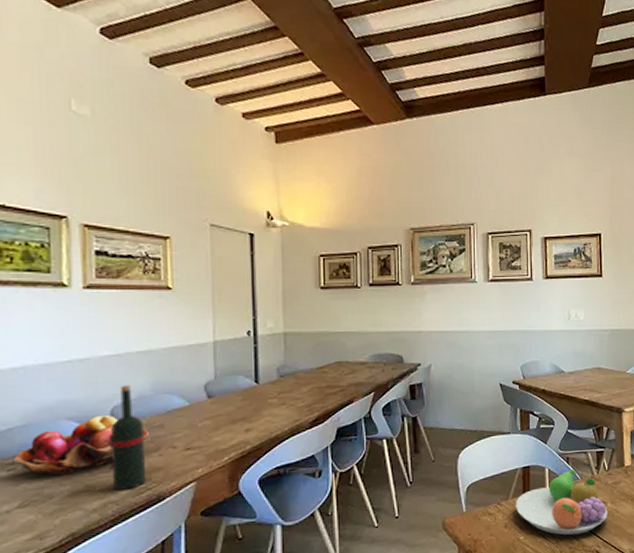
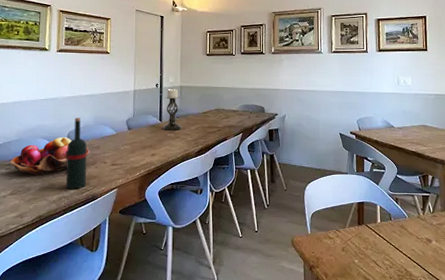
candle holder: none [261,335,288,396] -> present [163,87,181,131]
fruit bowl: present [515,469,608,535] -> none [351,209,433,265]

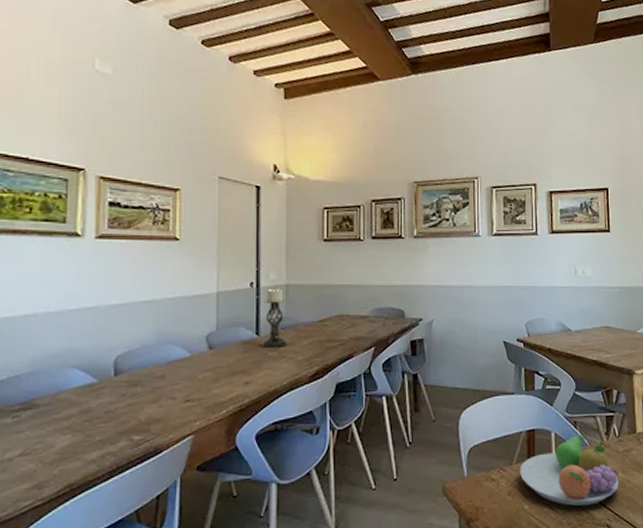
fruit basket: present [10,136,91,175] -> none [19,363,151,424]
wine bottle: present [65,117,87,189] -> none [110,334,146,441]
fruit bowl: none [351,209,433,265] -> present [519,434,619,506]

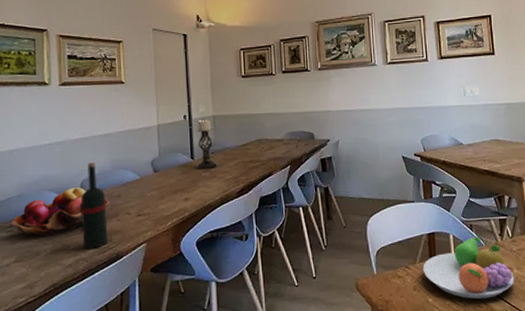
fruit basket: none [19,363,151,424] -> present [11,186,110,237]
wine bottle: none [110,334,146,441] -> present [79,162,109,249]

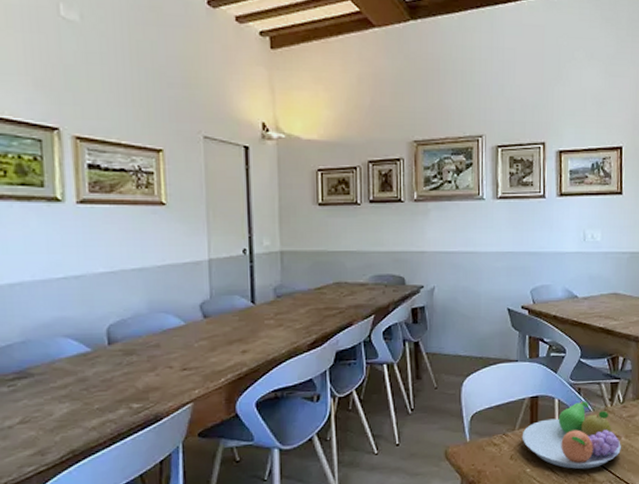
fruit basket: present [11,186,110,237] -> none [14,332,147,393]
wine bottle: present [79,162,109,249] -> none [105,303,144,409]
candle holder: present [196,118,218,170] -> none [258,253,285,317]

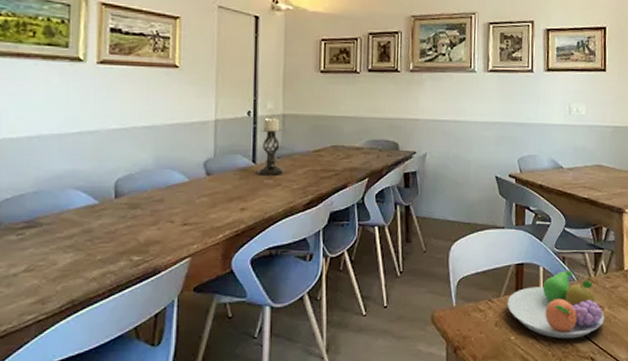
candle holder: none [258,253,285,317] -> present [258,116,284,177]

